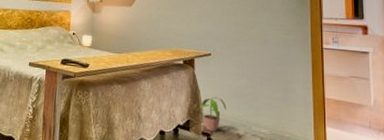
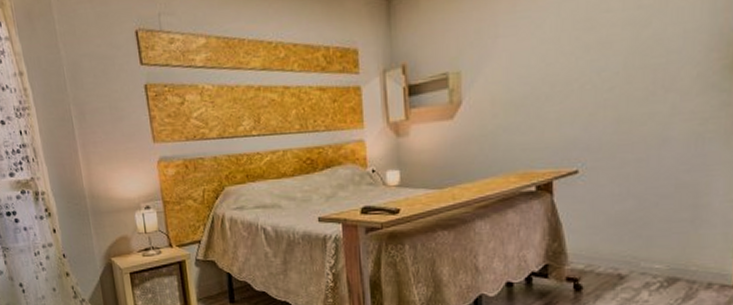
potted plant: present [200,96,227,132] -> none [562,229,603,276]

